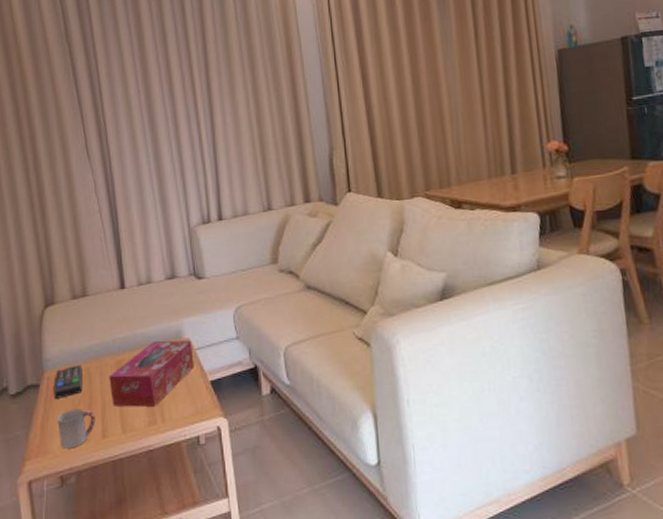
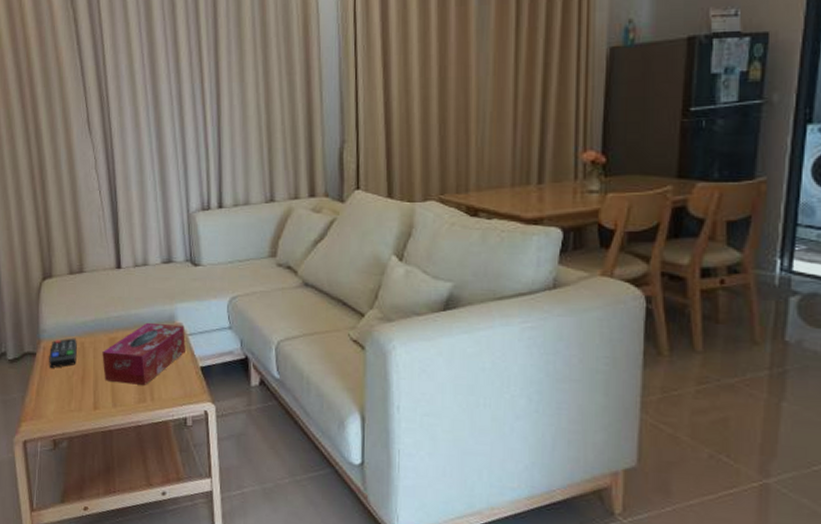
cup: present [57,409,95,449] -> none [52,379,88,416]

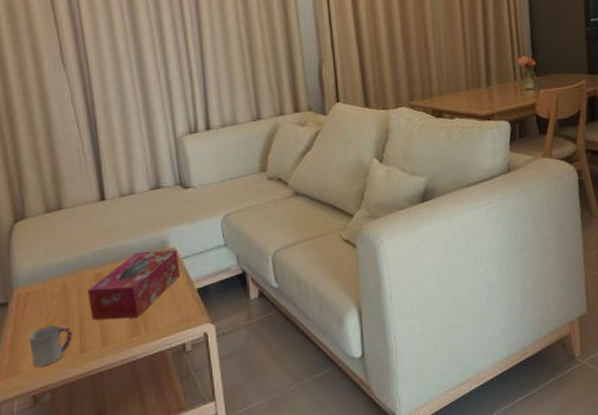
remote control: present [49,338,77,368] -> none [25,280,58,316]
cup: none [52,379,88,416] -> present [29,325,72,367]

